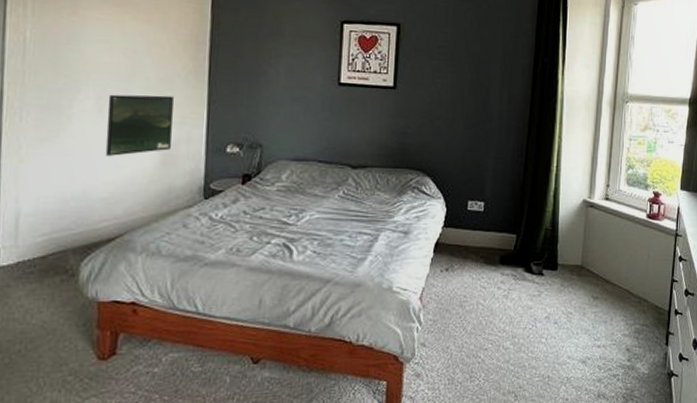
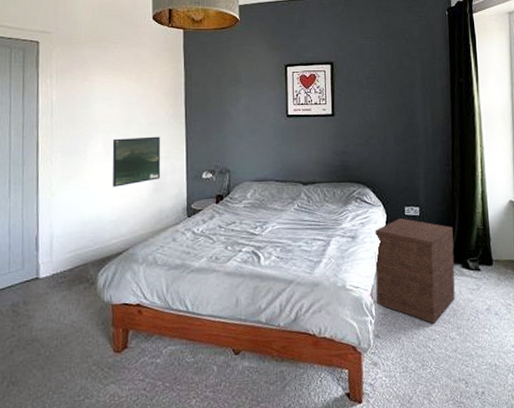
nightstand: none [426,214,519,332] -> present [375,218,455,323]

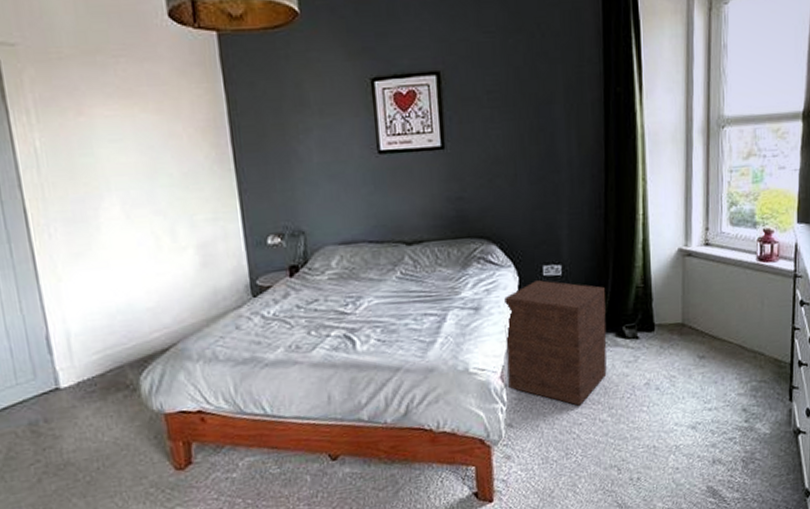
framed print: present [112,136,160,187] -> none [133,190,208,264]

